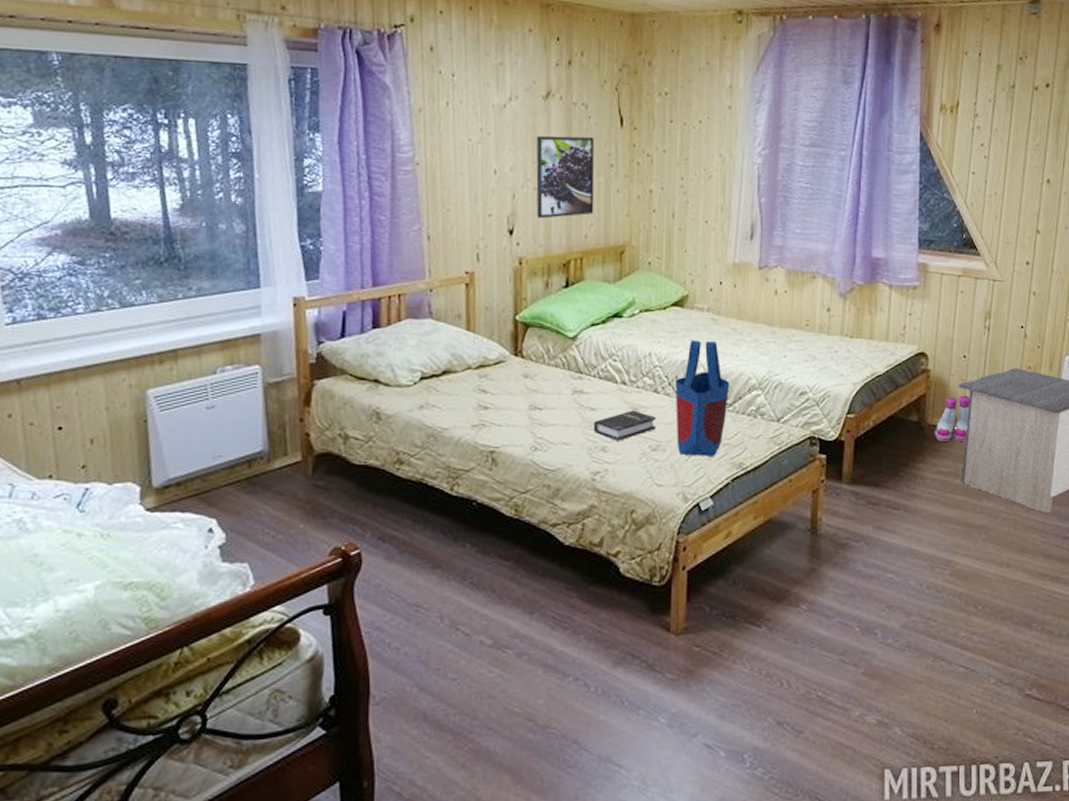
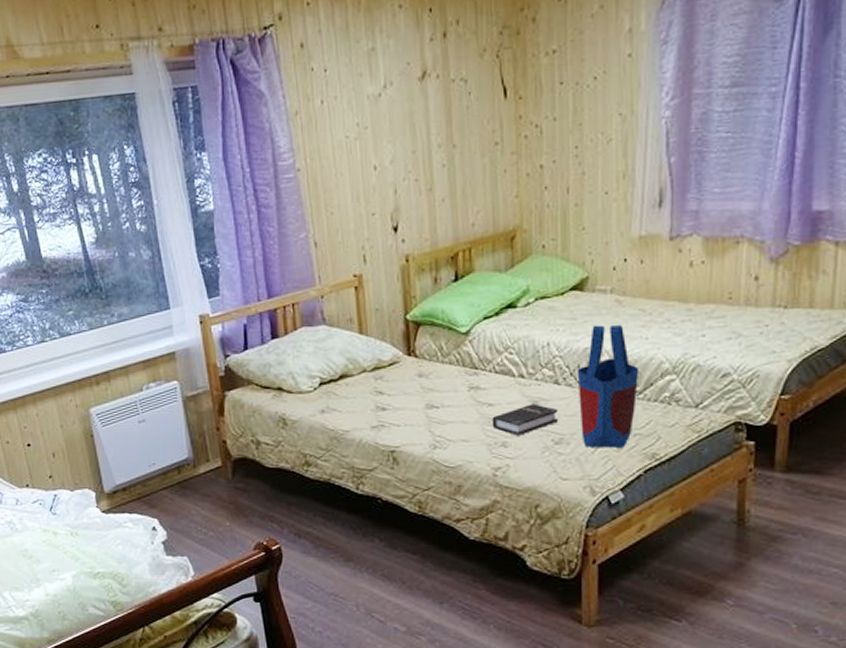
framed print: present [536,135,595,218] -> none [414,115,480,211]

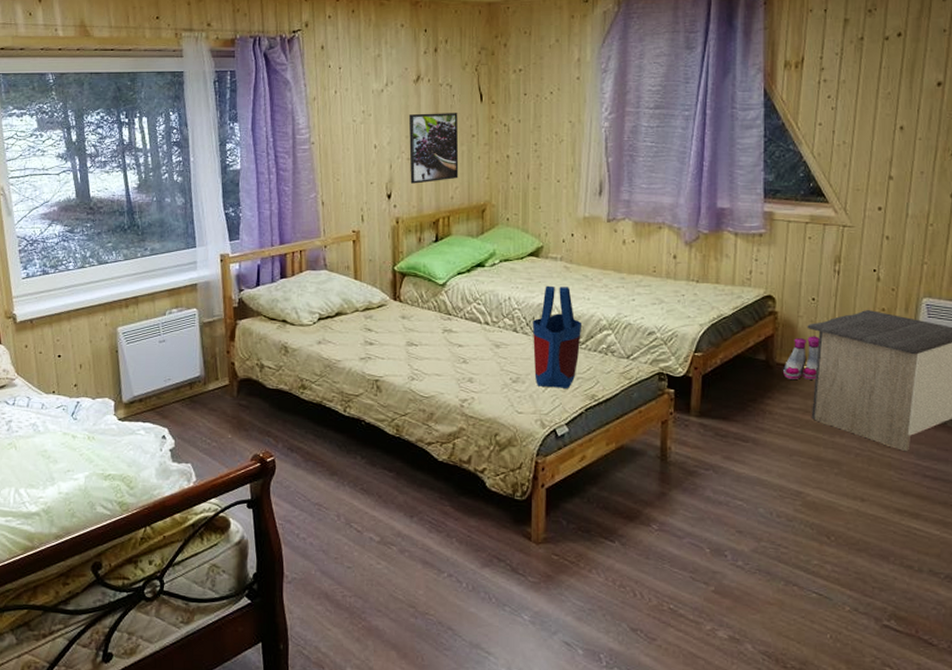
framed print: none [414,115,480,211] -> present [408,113,459,184]
hardback book: present [492,403,559,436] -> none [461,347,516,373]

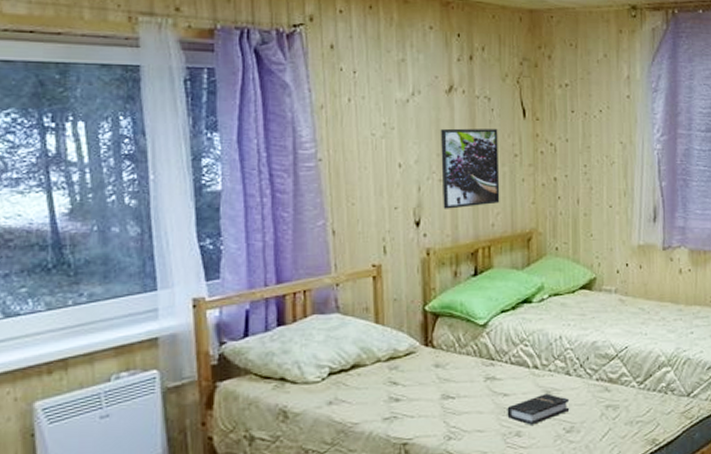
hardback book: none [461,347,516,373] -> present [507,393,570,425]
tote bag: present [532,285,583,388] -> none [586,321,640,435]

